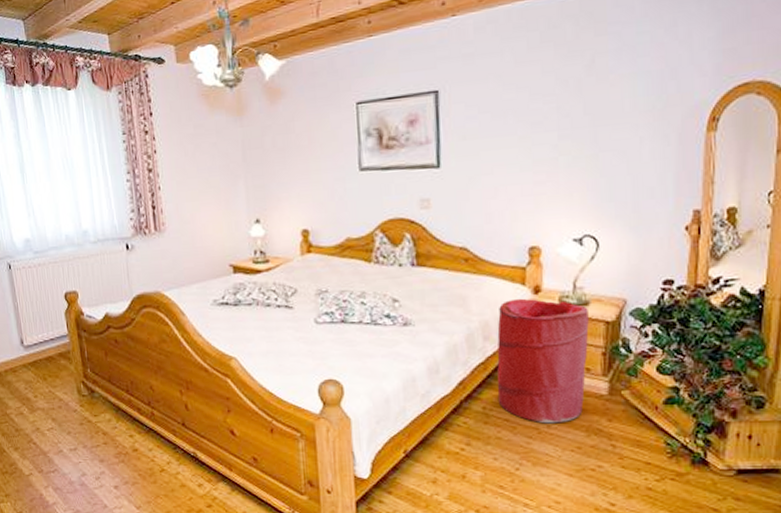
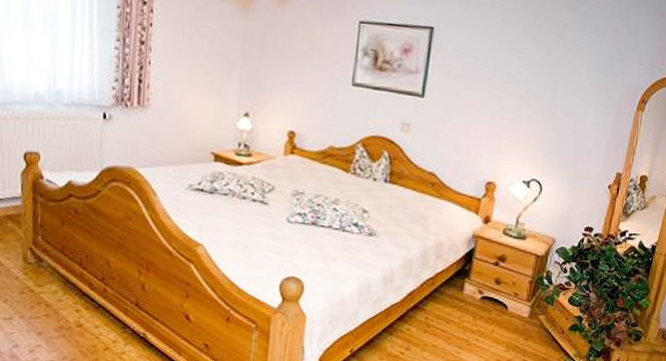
laundry hamper: present [497,298,589,424] -> none [439,225,525,338]

